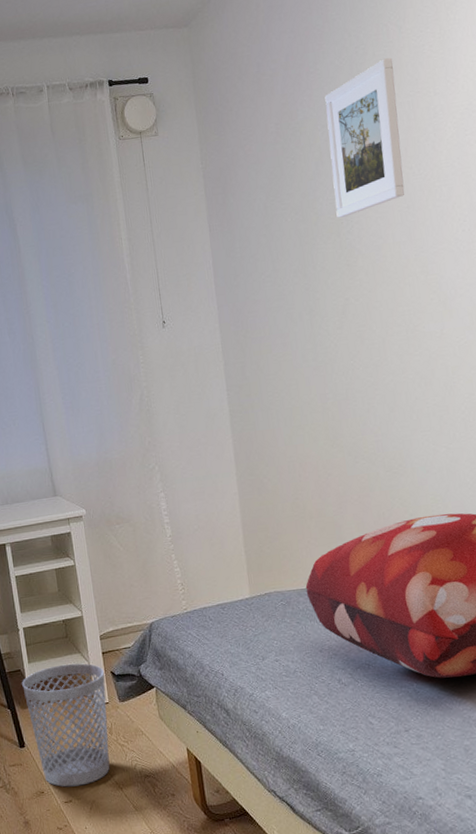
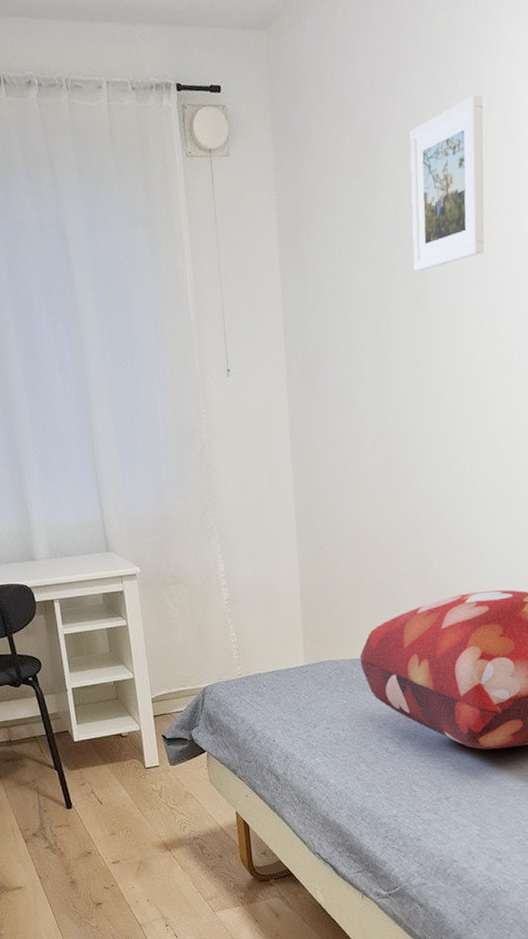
wastebasket: present [22,663,110,787] -> none [70,726,159,848]

